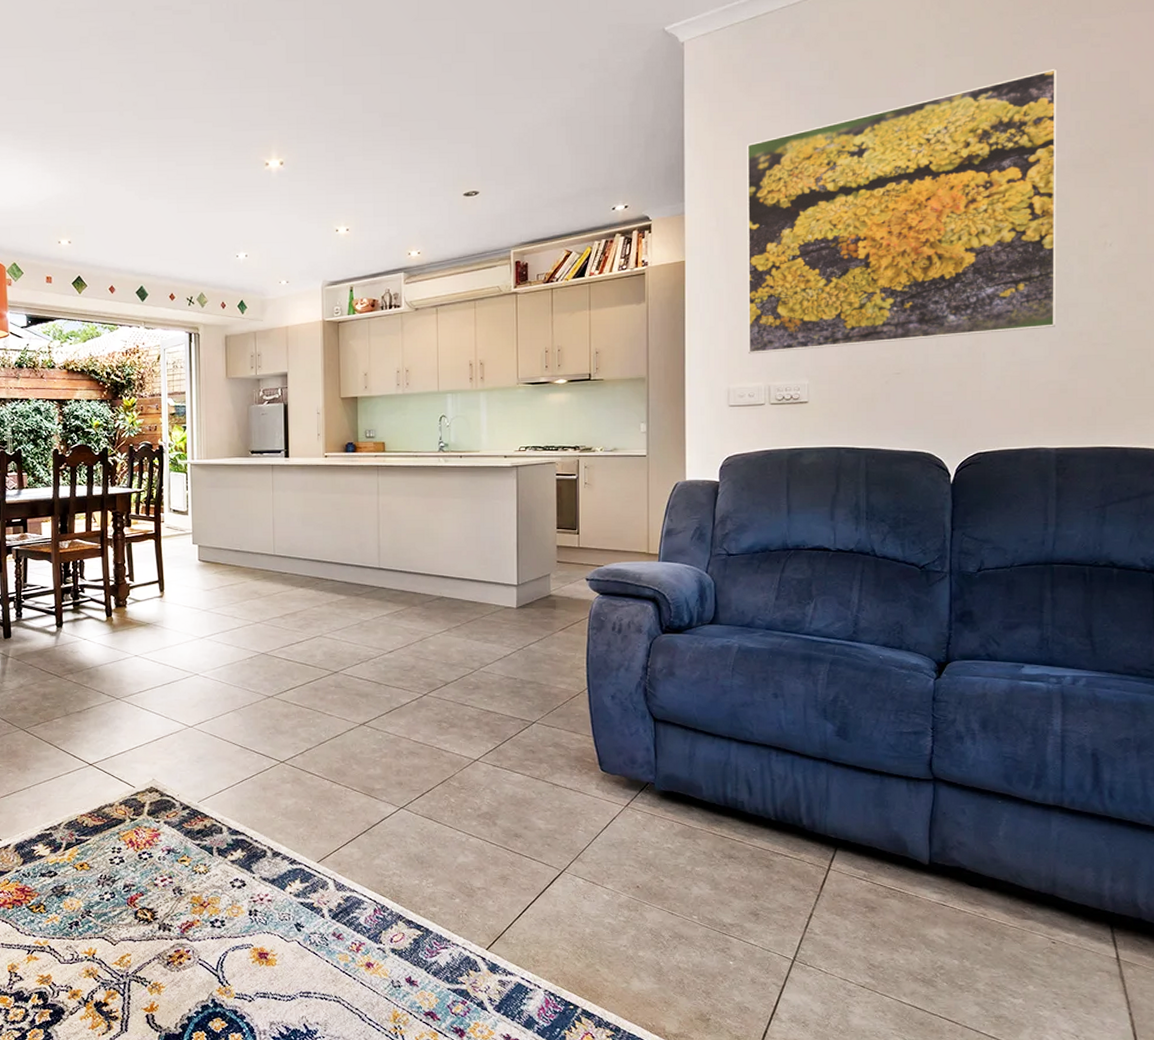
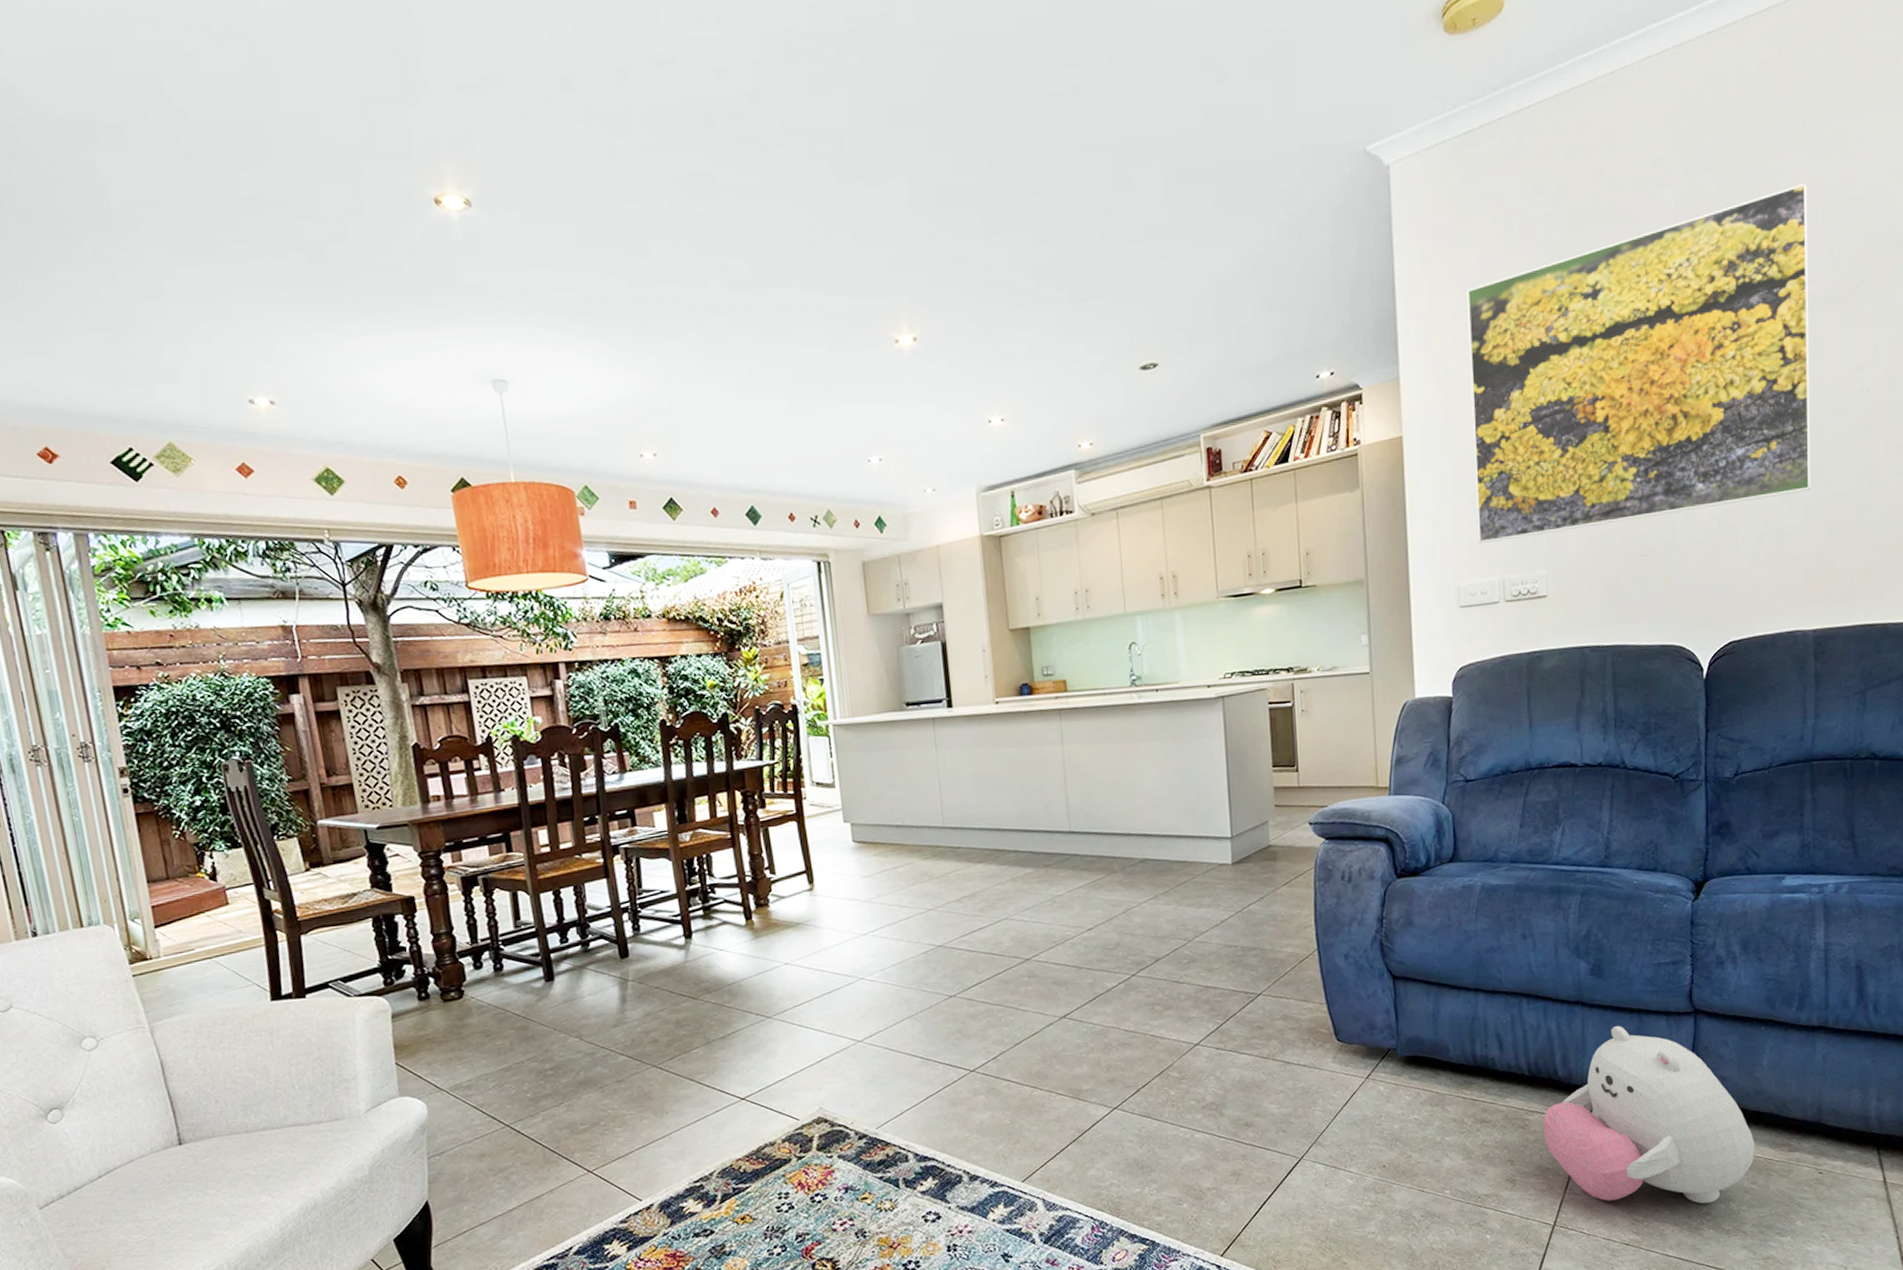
plush toy: none [787,784,989,958] -> present [1543,1025,1755,1204]

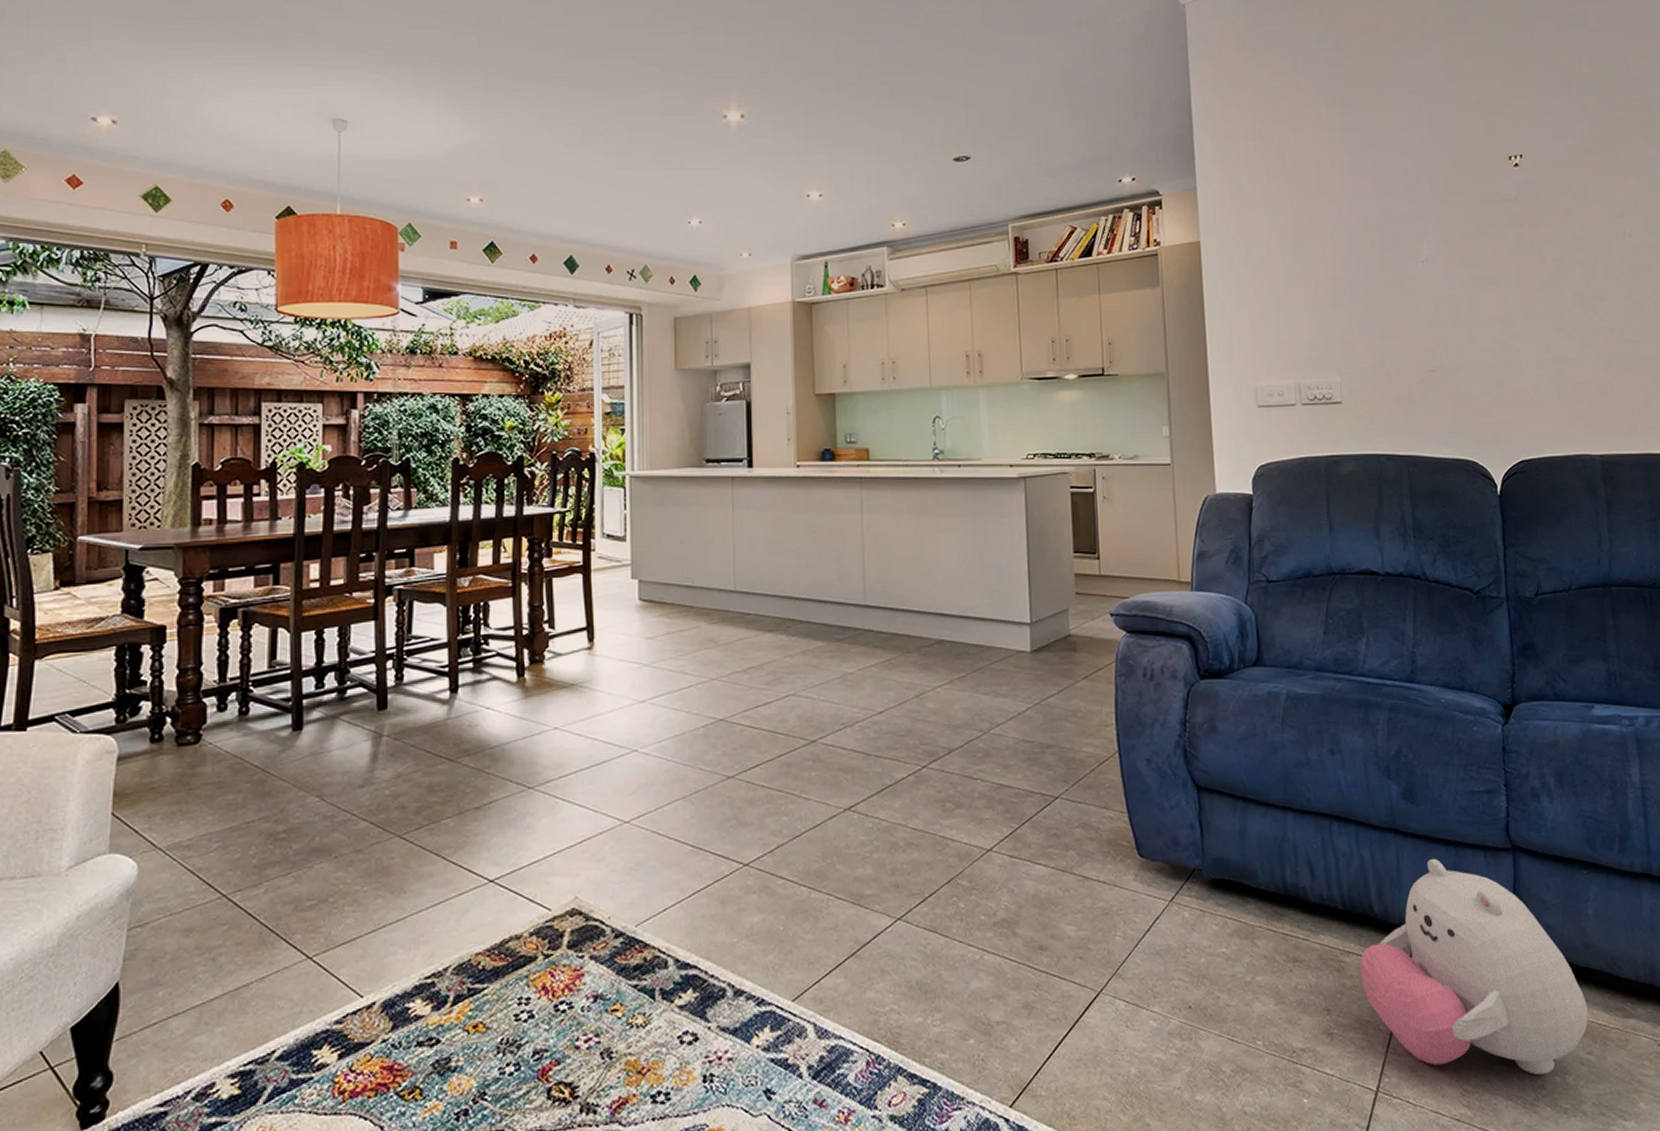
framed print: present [1467,183,1810,544] -> none [1258,51,1586,348]

